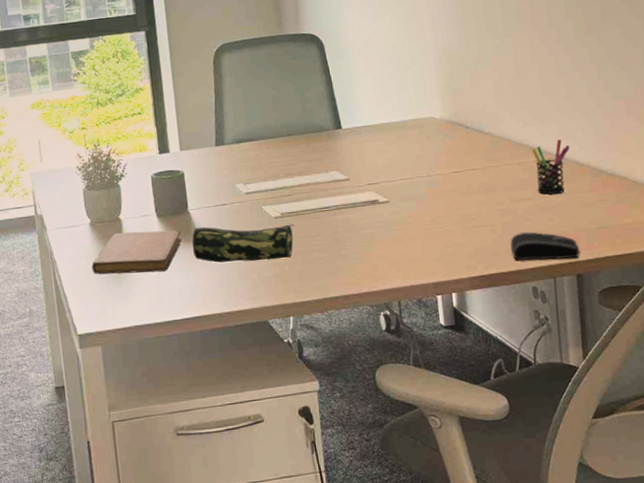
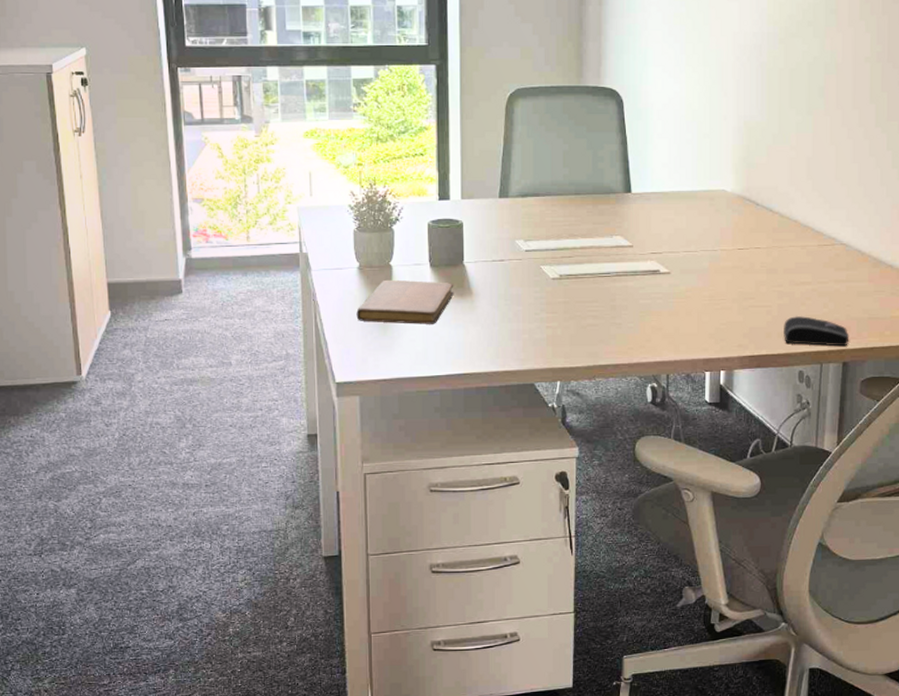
pencil case: present [192,224,295,263] -> none [464,281,572,322]
pen holder: present [531,139,570,195] -> none [817,225,855,280]

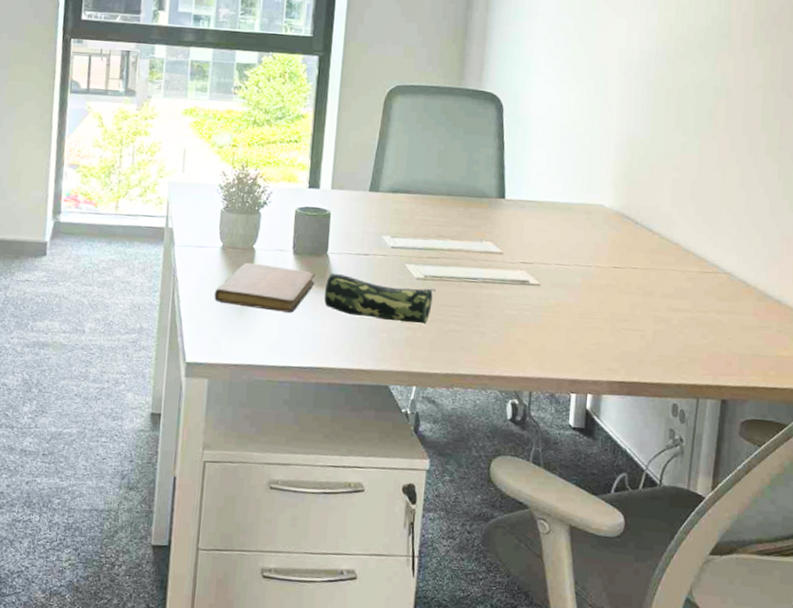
pencil case: none [464,281,572,322] -> present [324,273,437,324]
computer mouse: present [784,315,849,347] -> none [658,343,730,383]

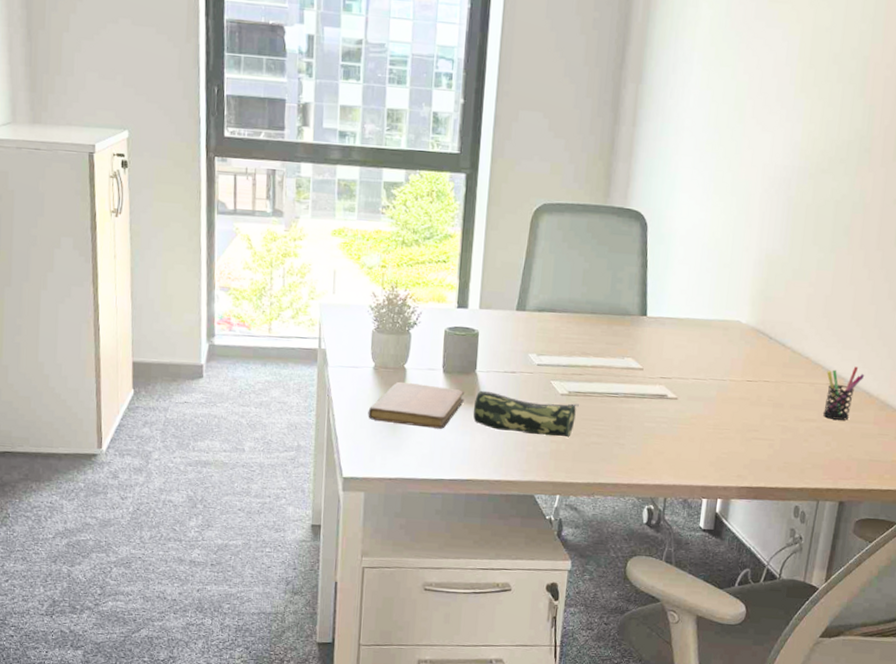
pen holder: none [698,254,740,311] -> present [823,366,865,420]

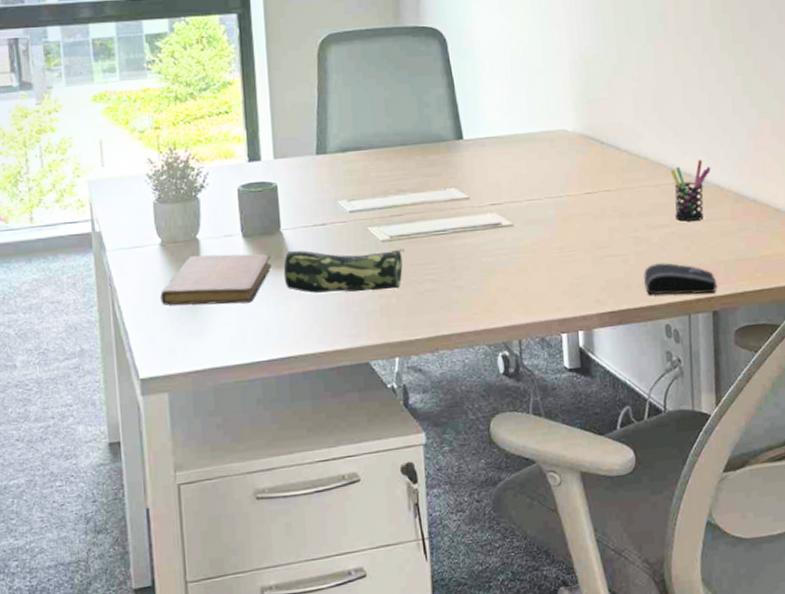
computer mouse: none [783,451,849,486] -> present [644,262,717,296]

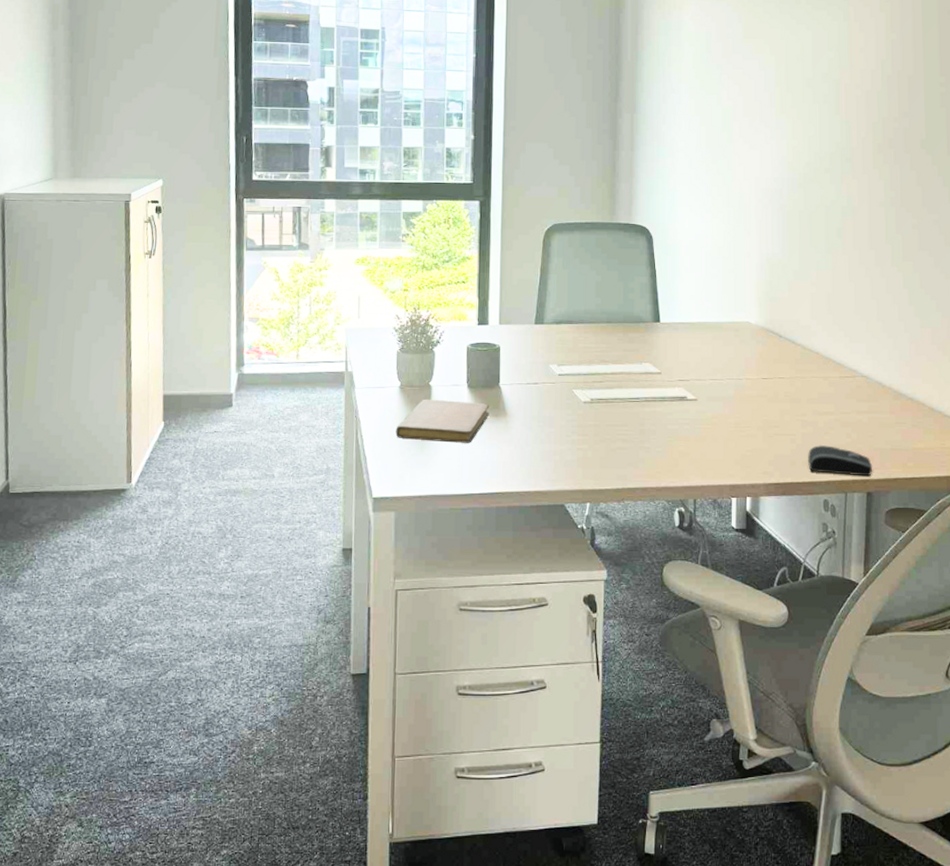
pencil case: present [283,249,405,293] -> none [499,403,603,444]
pen holder: present [670,159,711,221] -> none [838,358,875,411]

